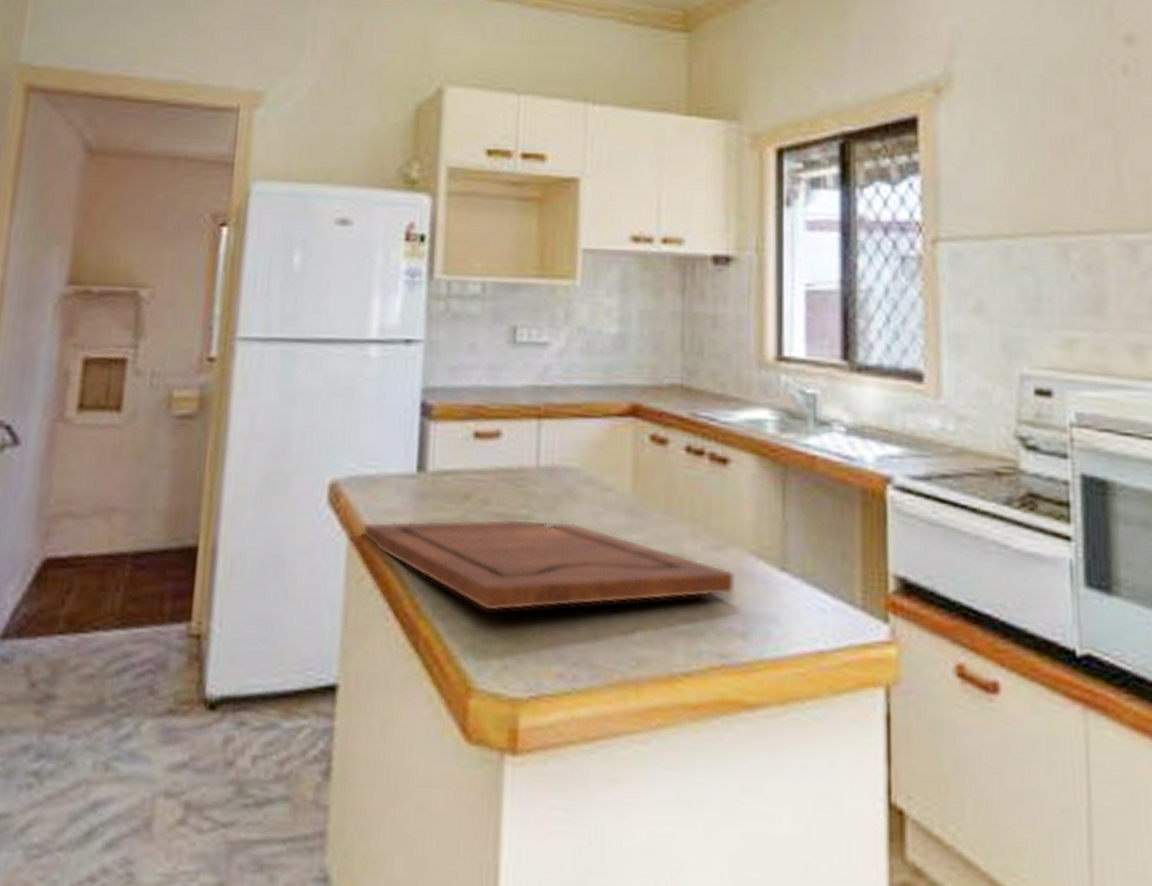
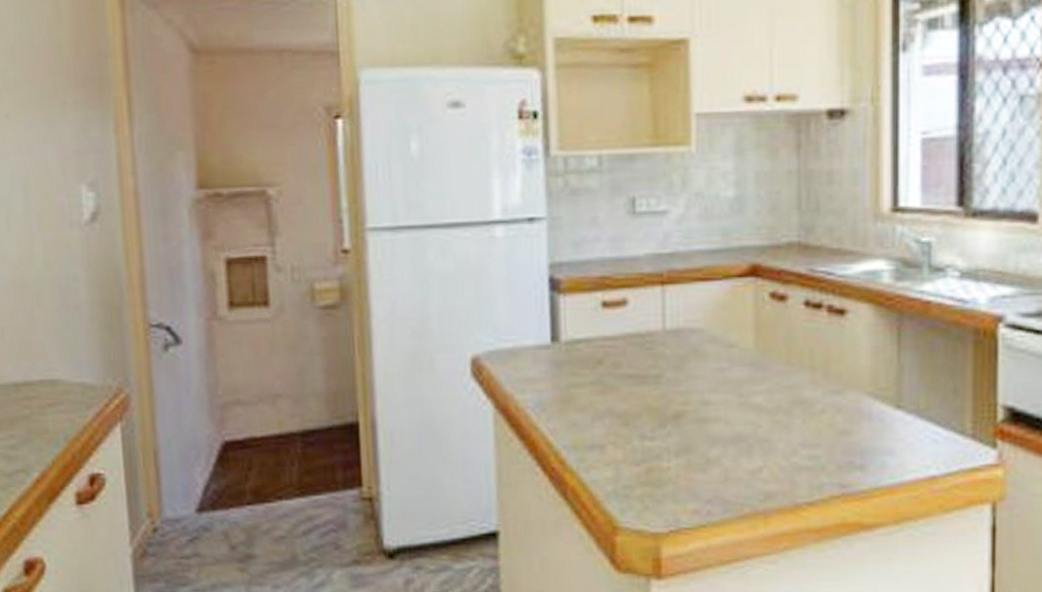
cutting board: present [362,519,735,612] -> none [505,378,854,462]

